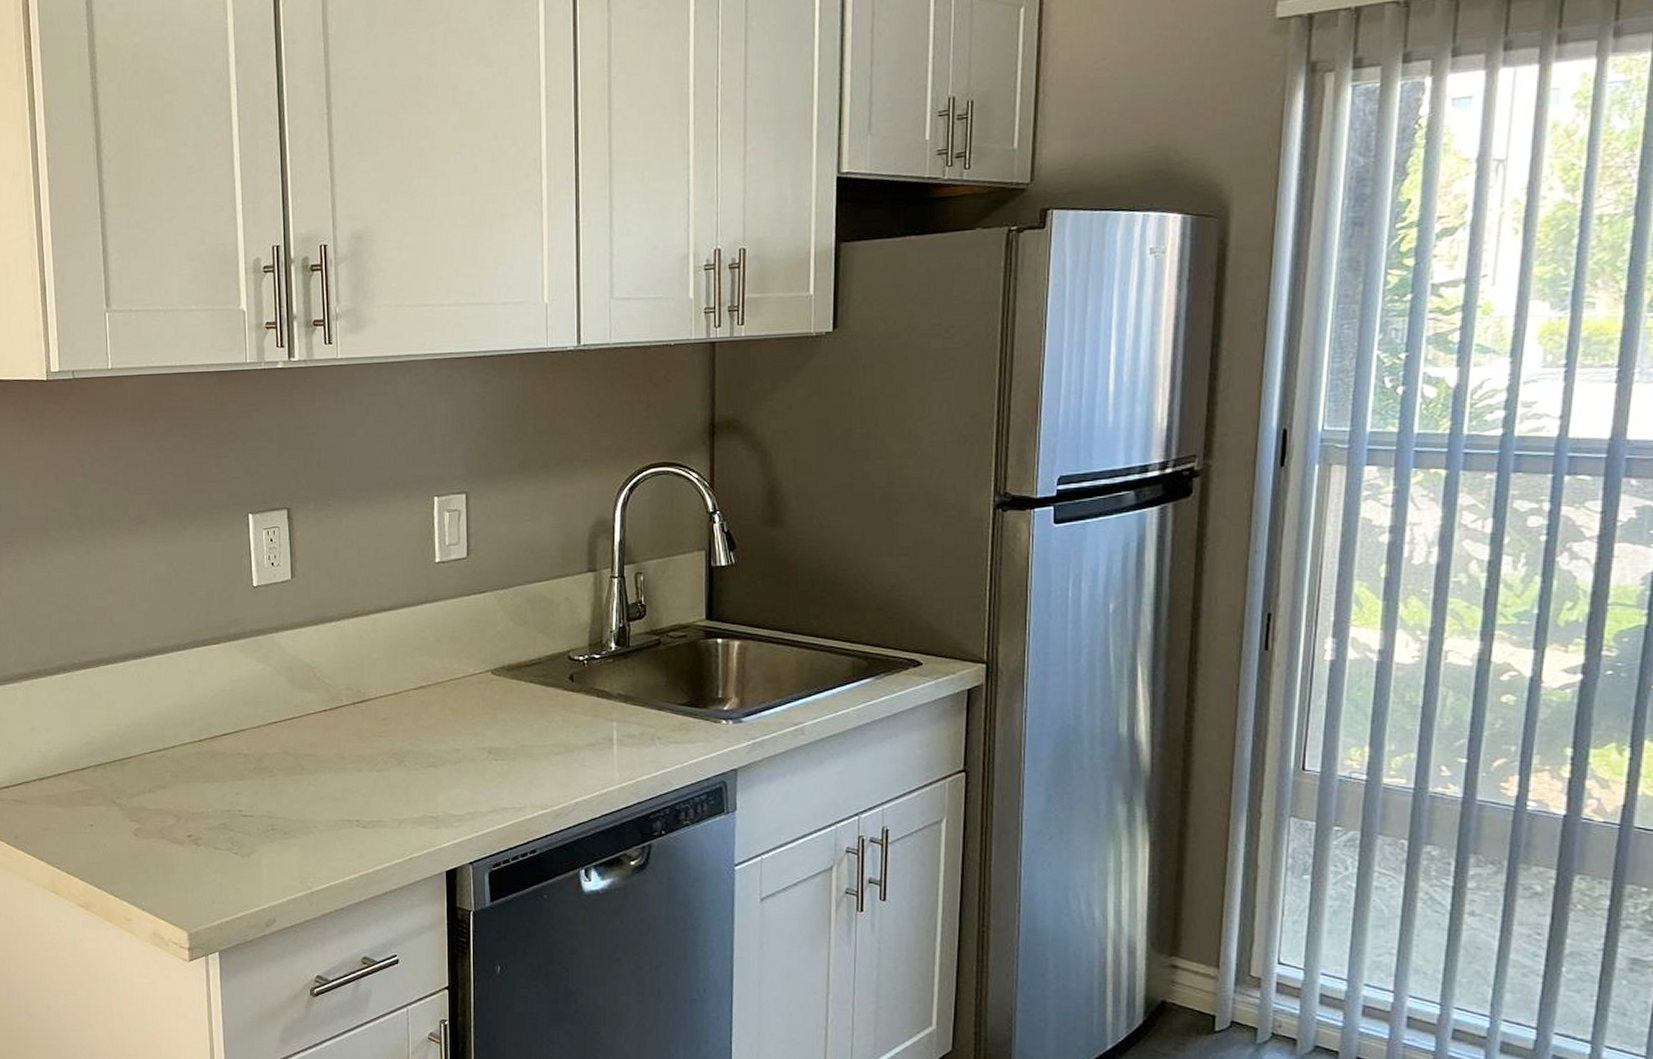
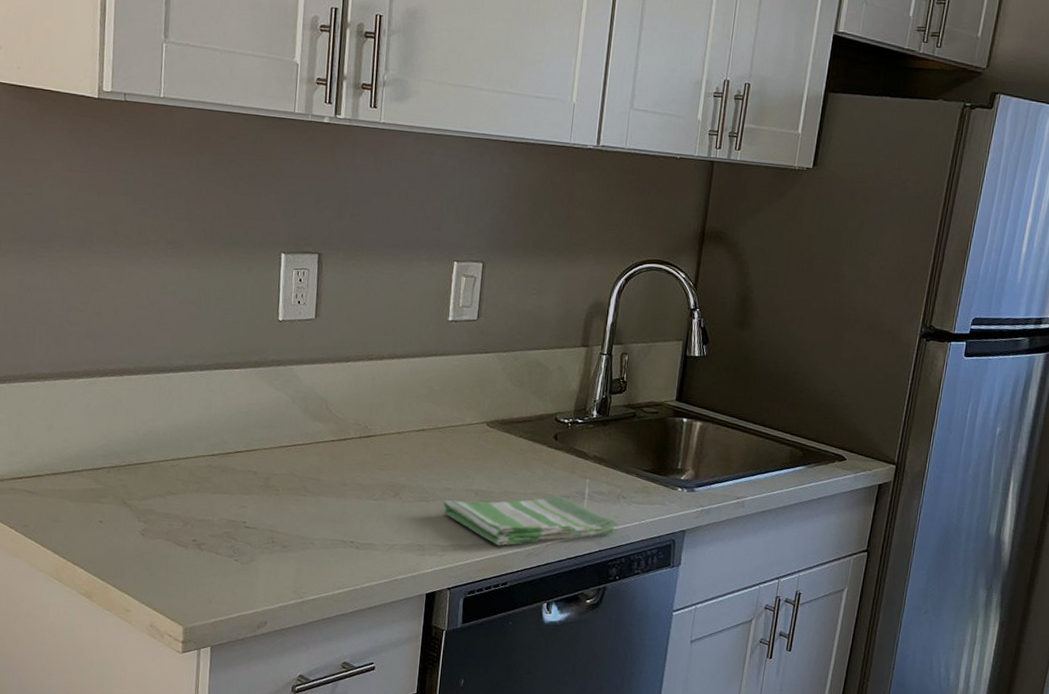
dish towel: none [452,744,657,809] -> present [442,495,619,546]

